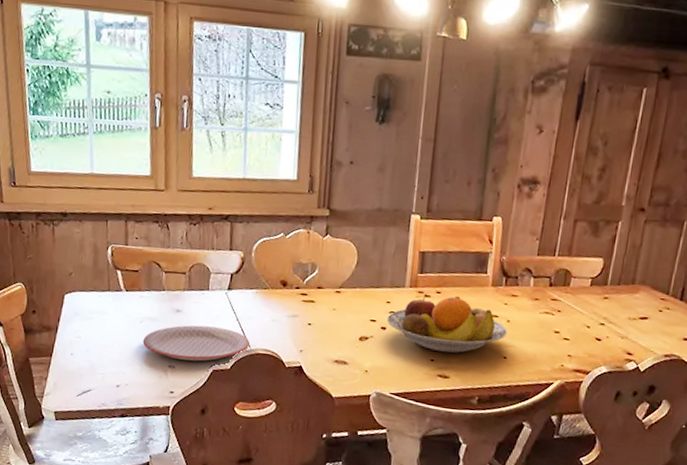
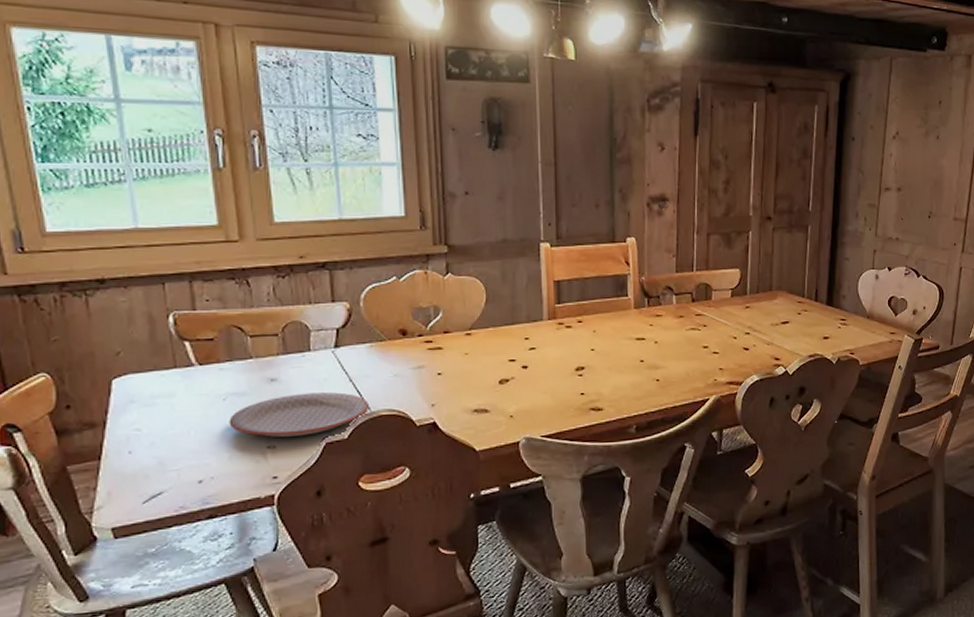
fruit bowl: present [386,293,507,354] -> none [527,322,656,385]

